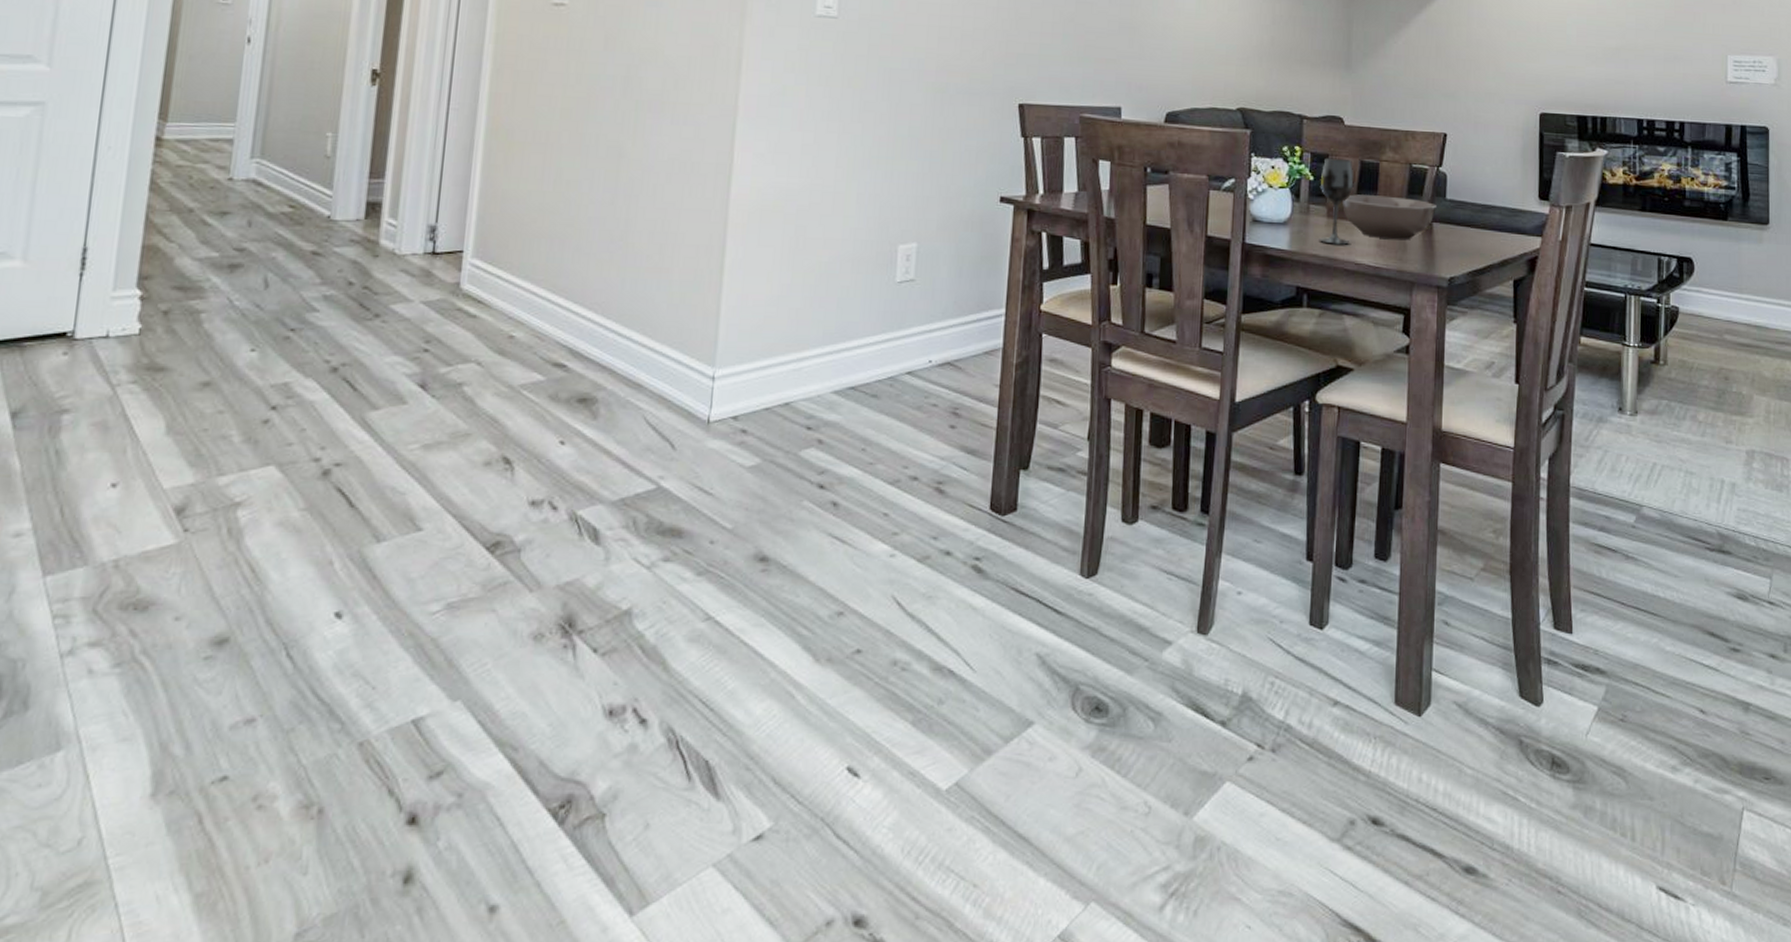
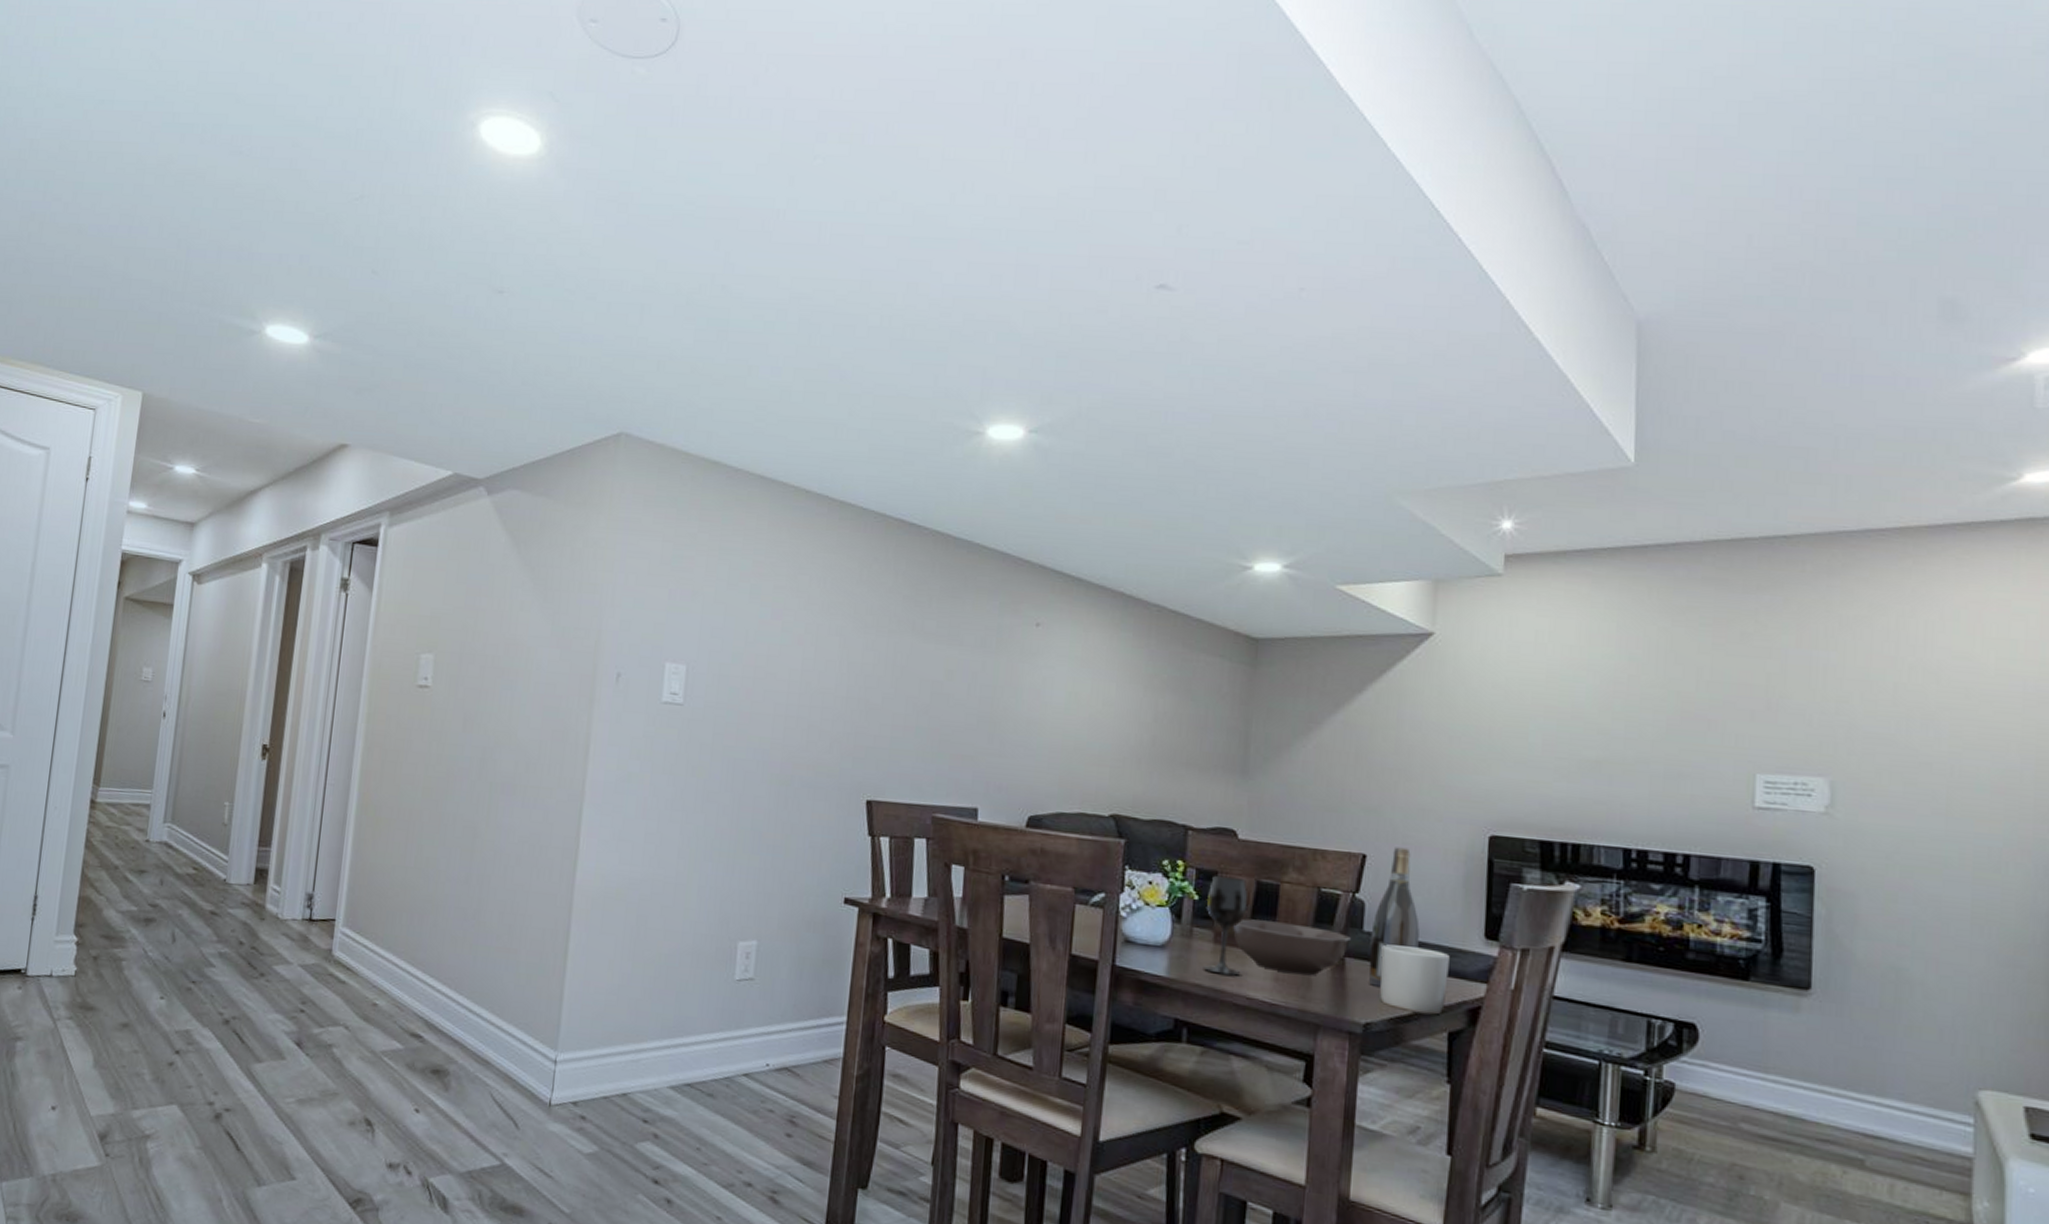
wine bottle: none [1451,126,1489,247] -> present [1368,847,1420,988]
mug: none [1460,209,1513,266] -> present [1379,944,1450,1015]

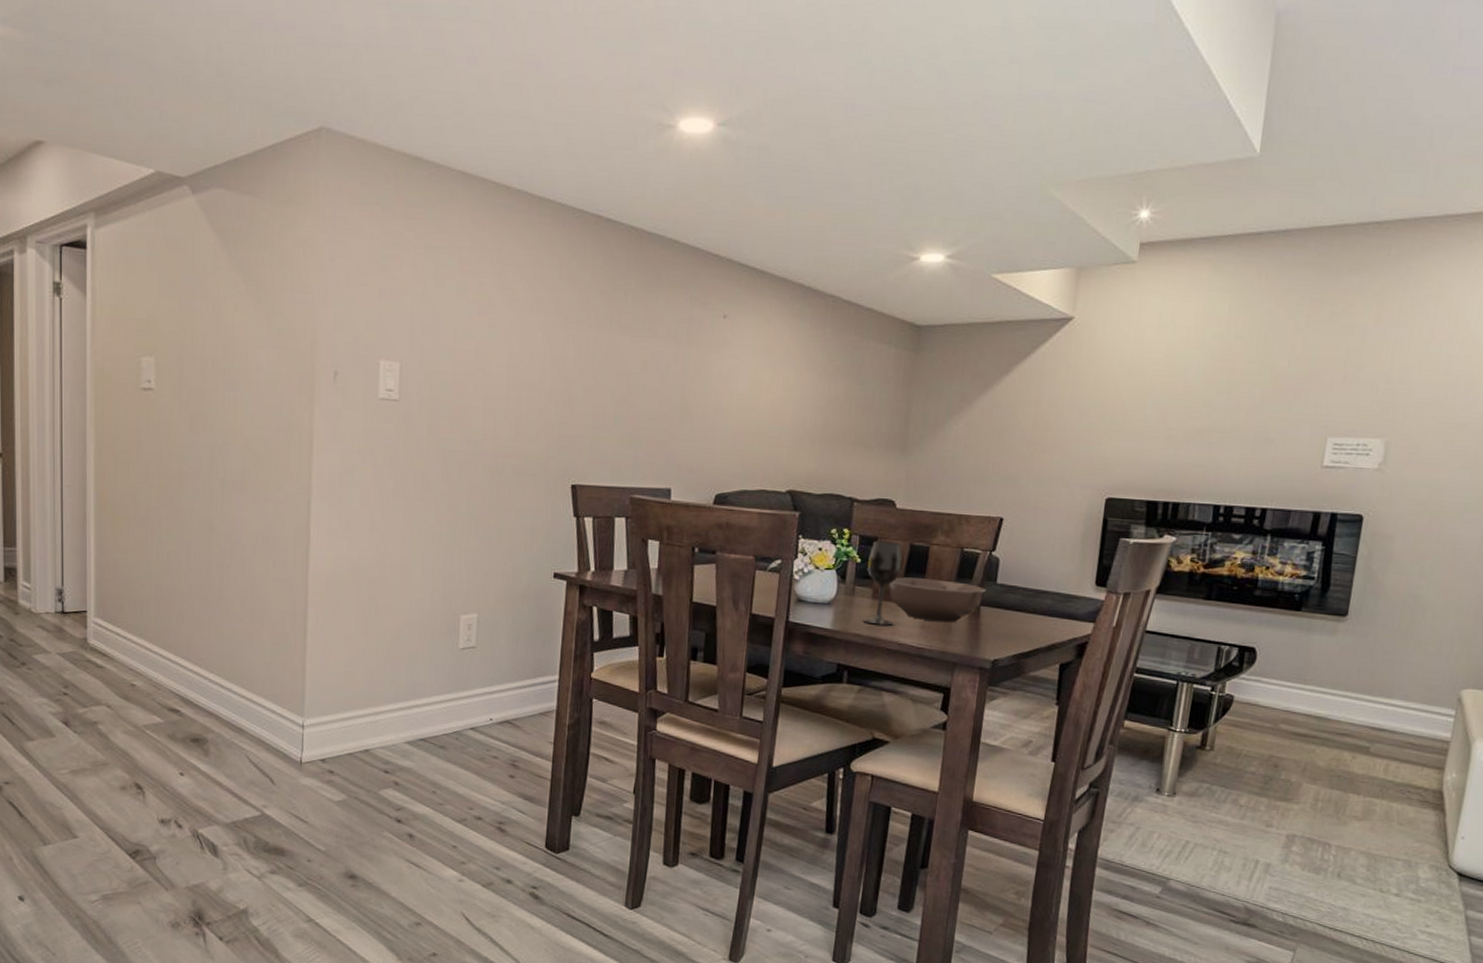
wine bottle: present [1368,847,1420,988] -> none [999,510,1043,631]
mug: present [1379,944,1450,1015] -> none [1006,593,1066,651]

